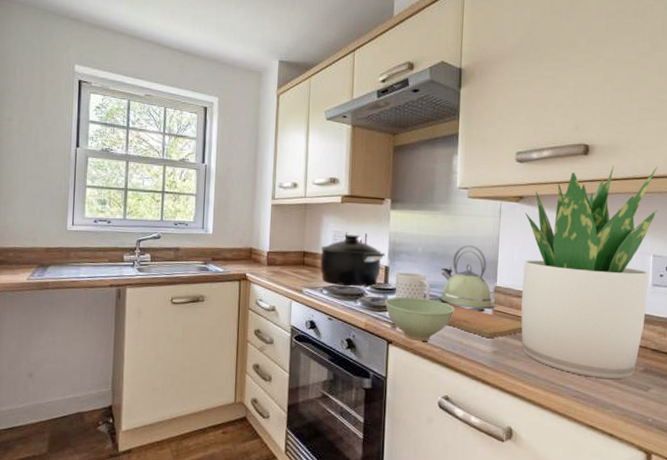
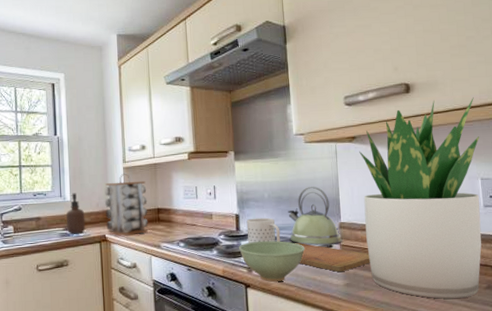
soap dispenser: none [206,226,227,270] -> present [66,193,86,234]
spice rack: none [248,210,294,277] -> present [104,173,149,236]
saucepan: present [320,234,385,286] -> none [173,188,234,237]

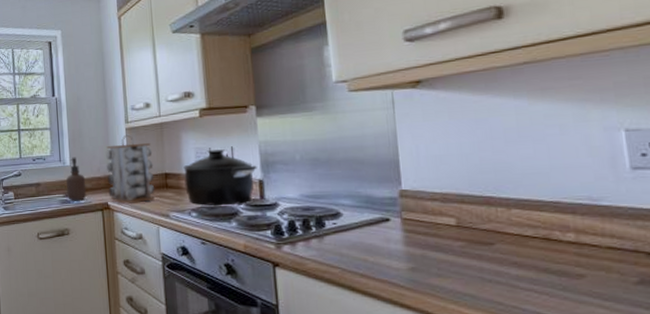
saucepan: none [173,188,234,237] -> present [183,149,257,205]
bowl: present [238,240,305,283] -> none [263,211,352,262]
mug: present [246,217,281,244] -> none [272,183,319,214]
kettle: present [288,187,343,245] -> none [327,145,405,218]
cutting board: present [294,242,370,273] -> none [336,214,446,253]
planter: present [359,97,482,299] -> none [427,16,629,296]

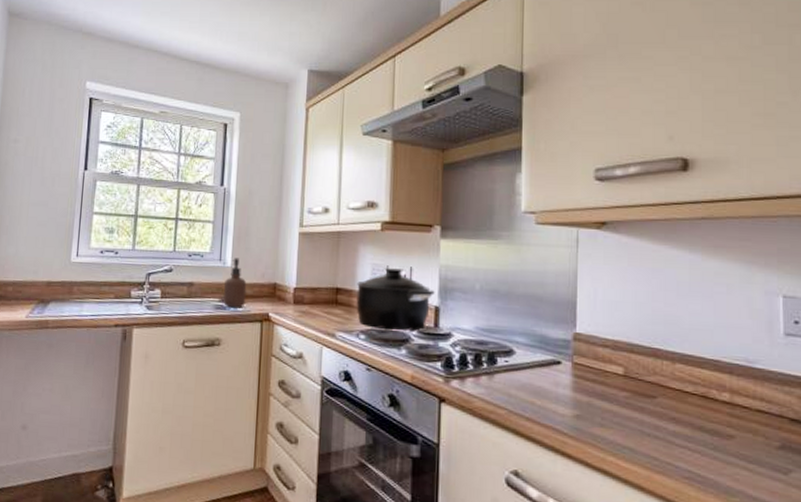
spice rack: present [106,134,155,204] -> none [271,239,326,318]

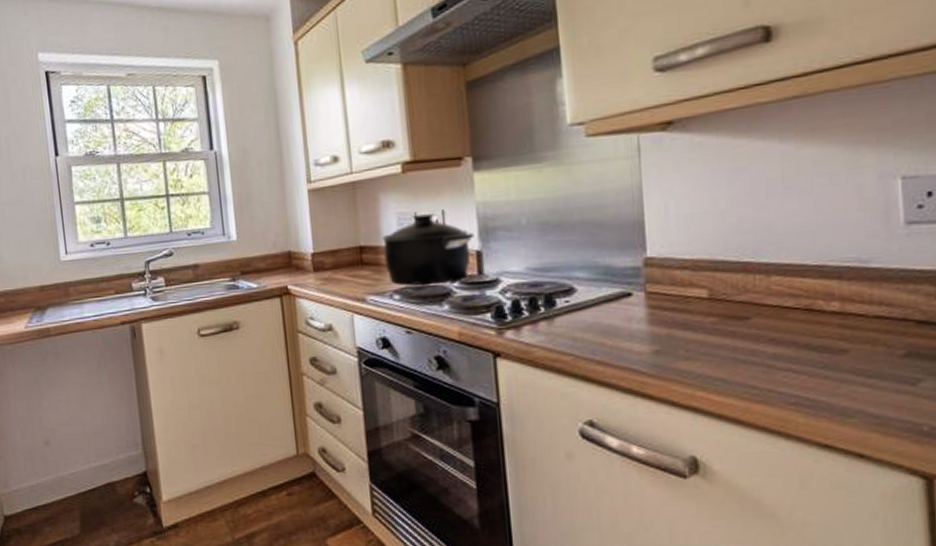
soap dispenser: present [223,257,247,308] -> none [233,229,260,286]

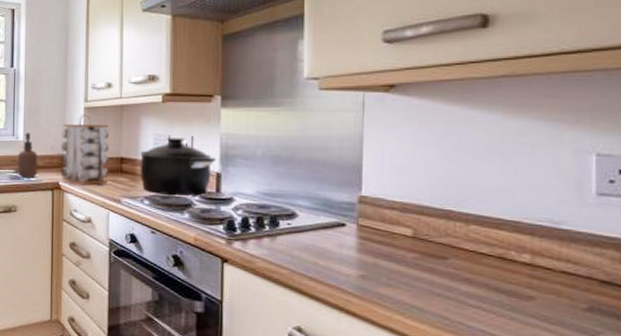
soap dispenser: none [233,229,260,286] -> present [18,132,38,178]
spice rack: none [283,197,348,287] -> present [60,114,110,186]

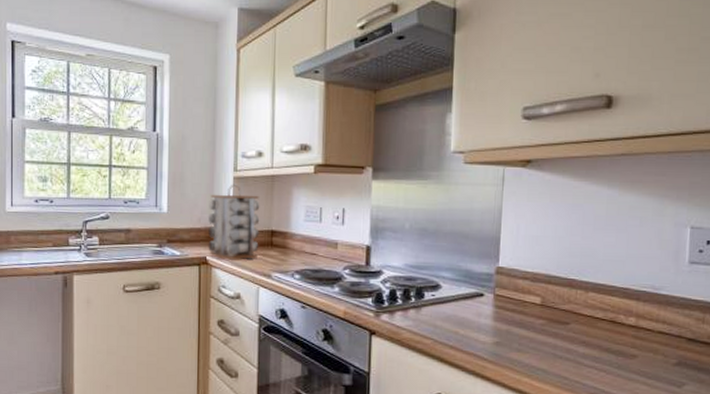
soap dispenser: present [18,132,38,178] -> none [161,203,184,253]
saucepan: present [140,138,216,196] -> none [291,210,366,269]

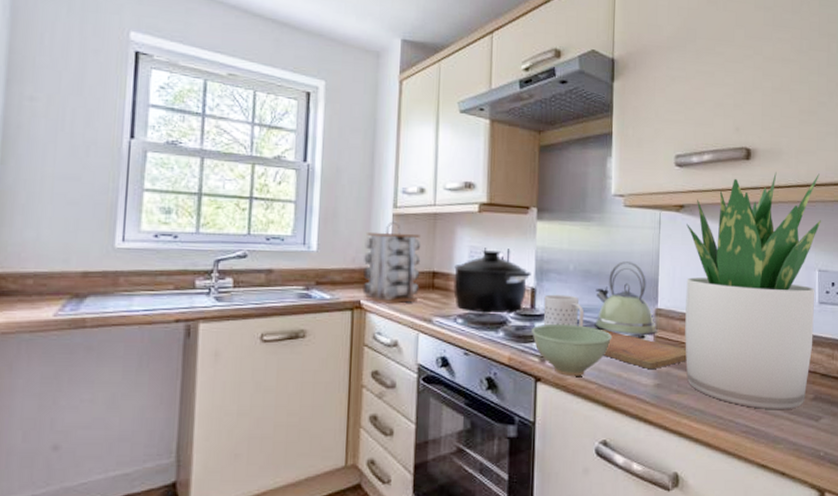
saucepan: none [291,210,366,269] -> present [453,250,531,313]
bowl: none [365,280,449,332] -> present [530,323,613,377]
mug: none [378,252,421,284] -> present [543,294,585,327]
kettle: none [431,219,498,293] -> present [595,261,657,335]
cutting board: none [436,286,530,328] -> present [600,328,687,370]
planter: none [528,119,698,374] -> present [685,172,821,410]

